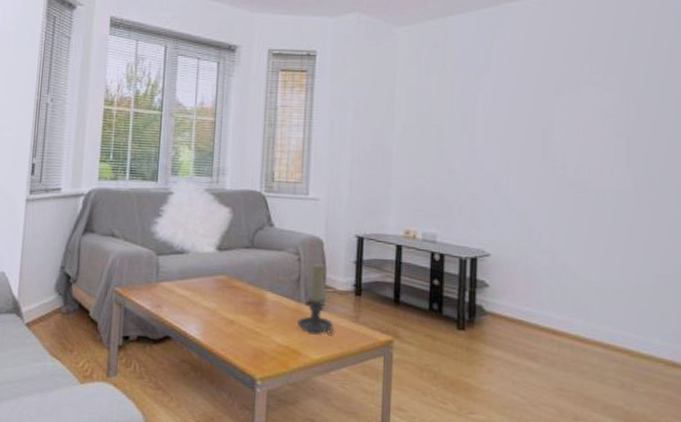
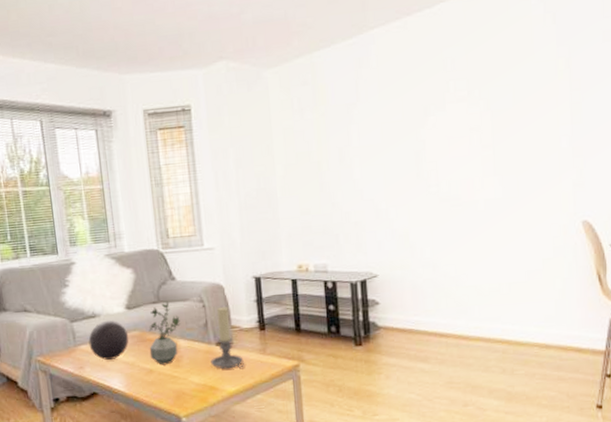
decorative ball: none [171,258,215,303] -> present [88,320,129,360]
potted plant: none [233,248,272,318] -> present [148,301,181,365]

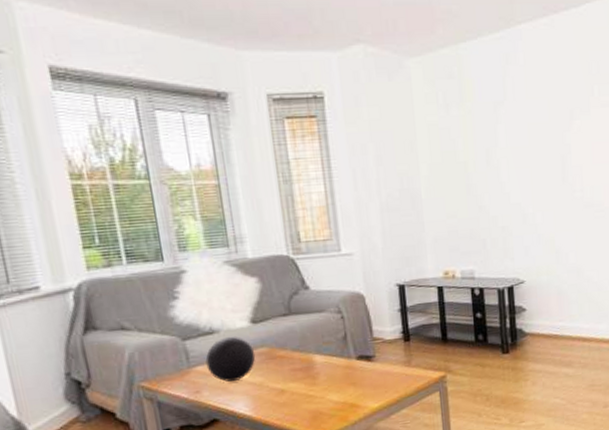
potted plant: present [148,301,181,365] -> none [278,313,316,384]
candle holder: present [211,306,245,370] -> none [351,317,389,385]

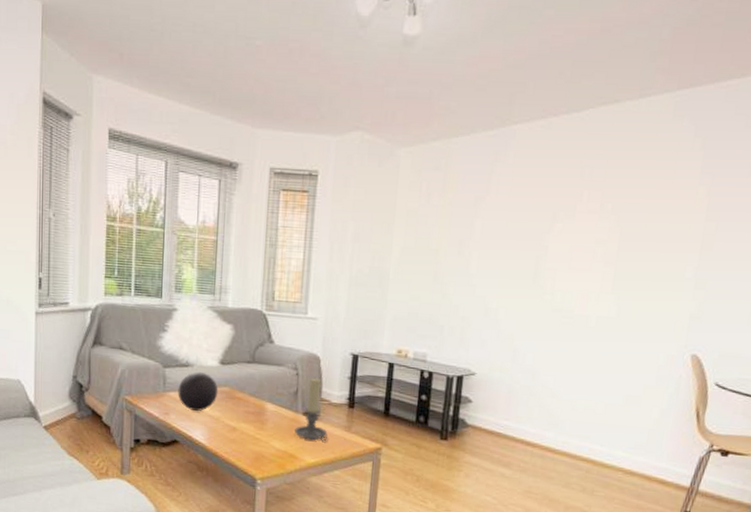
candle holder: none [351,317,389,385] -> present [295,378,329,442]

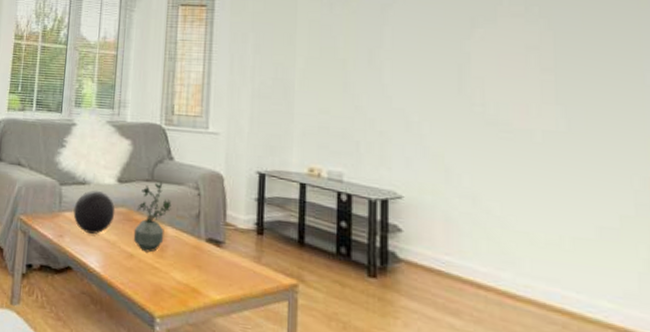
potted plant: none [236,363,272,426] -> present [133,181,172,253]
candle holder: present [295,378,329,442] -> none [197,199,236,275]

